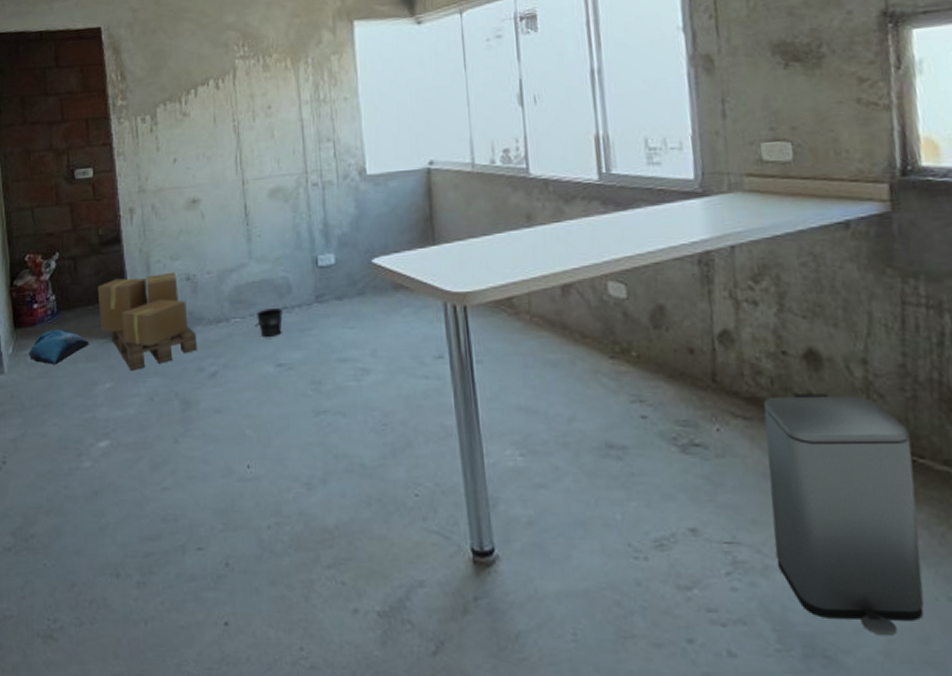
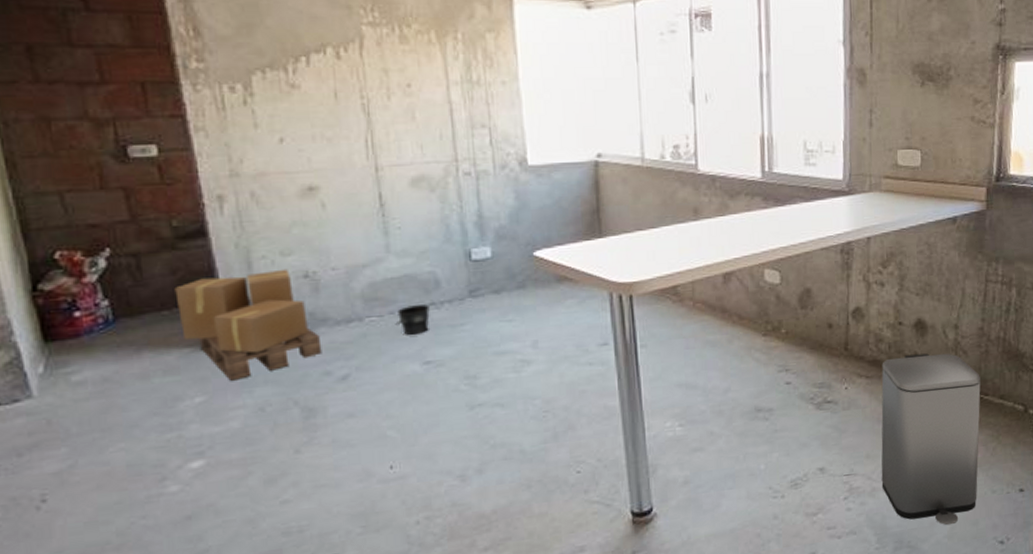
plastic bag: present [28,328,90,365] -> none [71,339,168,382]

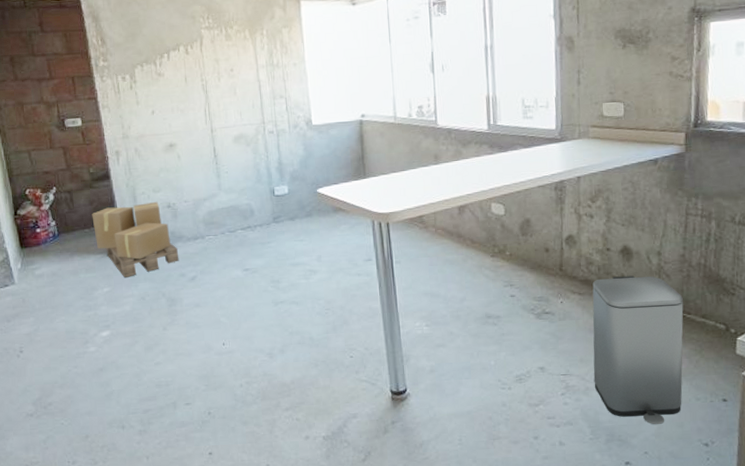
bucket: present [395,304,430,335] -> none [225,227,248,249]

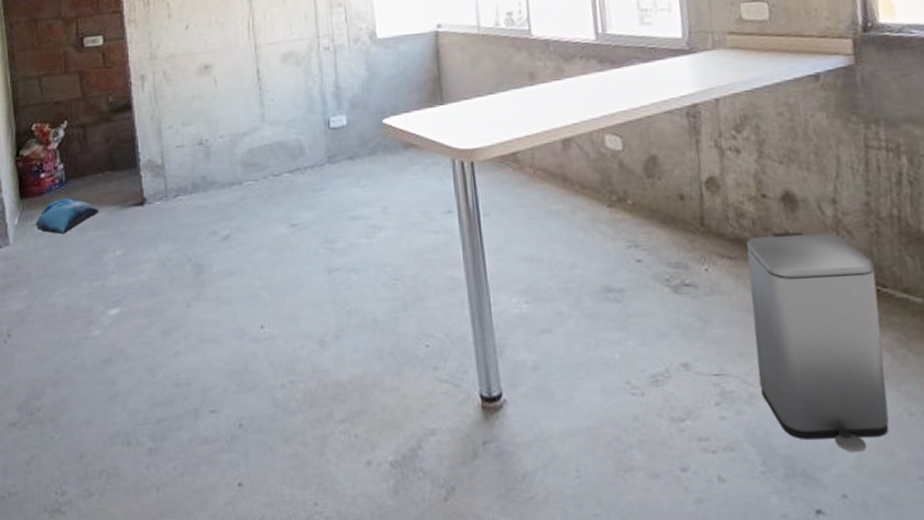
plastic bag: none [35,247,88,276] -> present [35,197,100,235]
cardboard boxes: present [92,201,179,278] -> none [107,137,210,237]

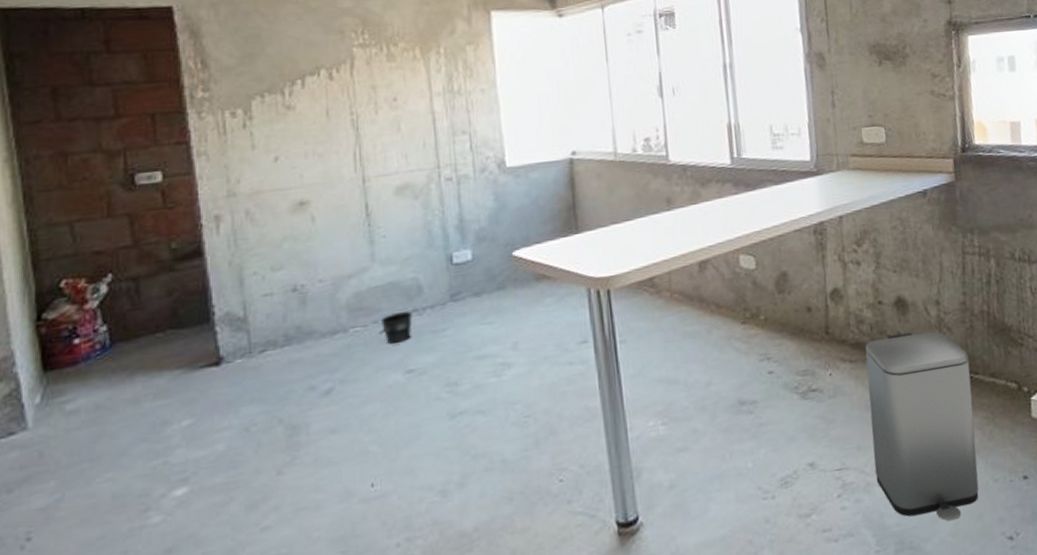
plastic bag: present [35,197,100,235] -> none [66,364,159,409]
bucket: none [267,170,296,198] -> present [379,311,412,344]

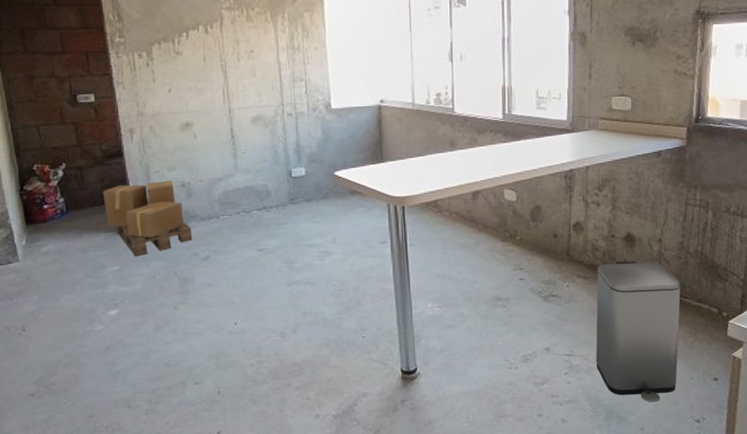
cardboard boxes: none [170,283,308,401] -> present [103,180,193,256]
bucket: present [379,311,412,344] -> none [240,208,263,229]

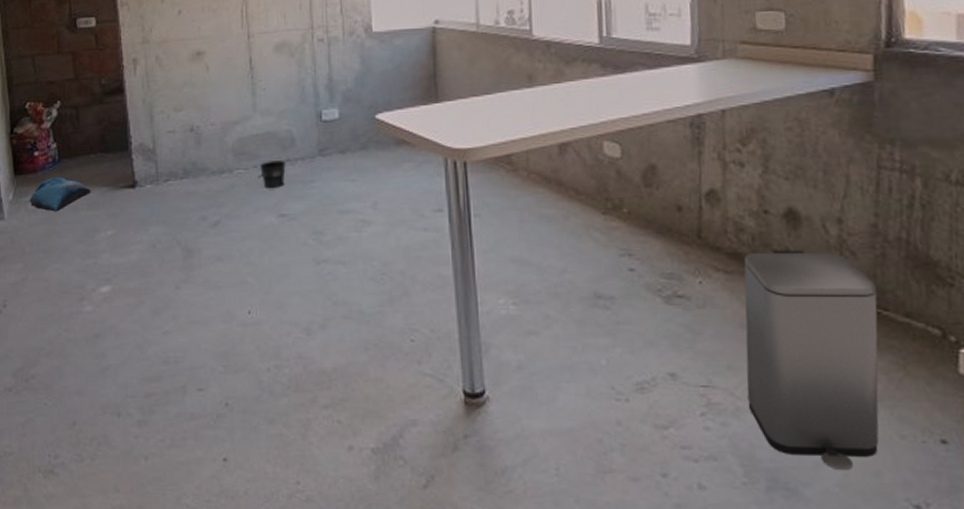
plastic bag: none [41,225,98,254] -> present [29,176,92,212]
cardboard boxes: present [103,180,193,256] -> none [100,122,200,218]
bucket: none [240,208,263,229] -> present [257,161,286,188]

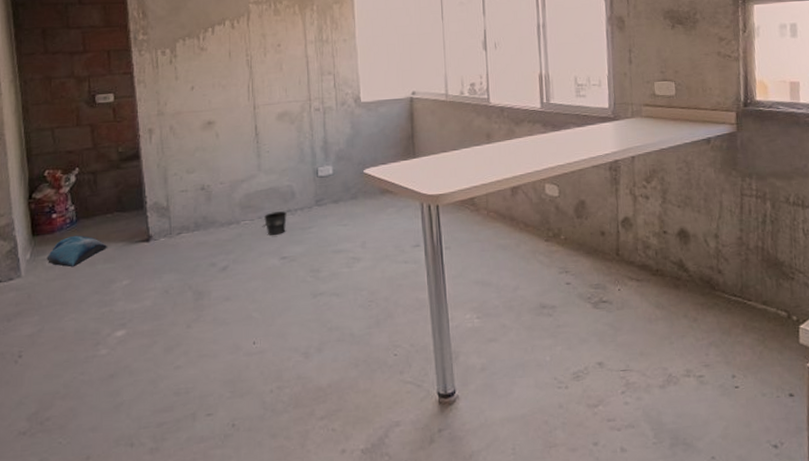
pedal bin: present [744,250,879,471] -> none [650,260,748,426]

